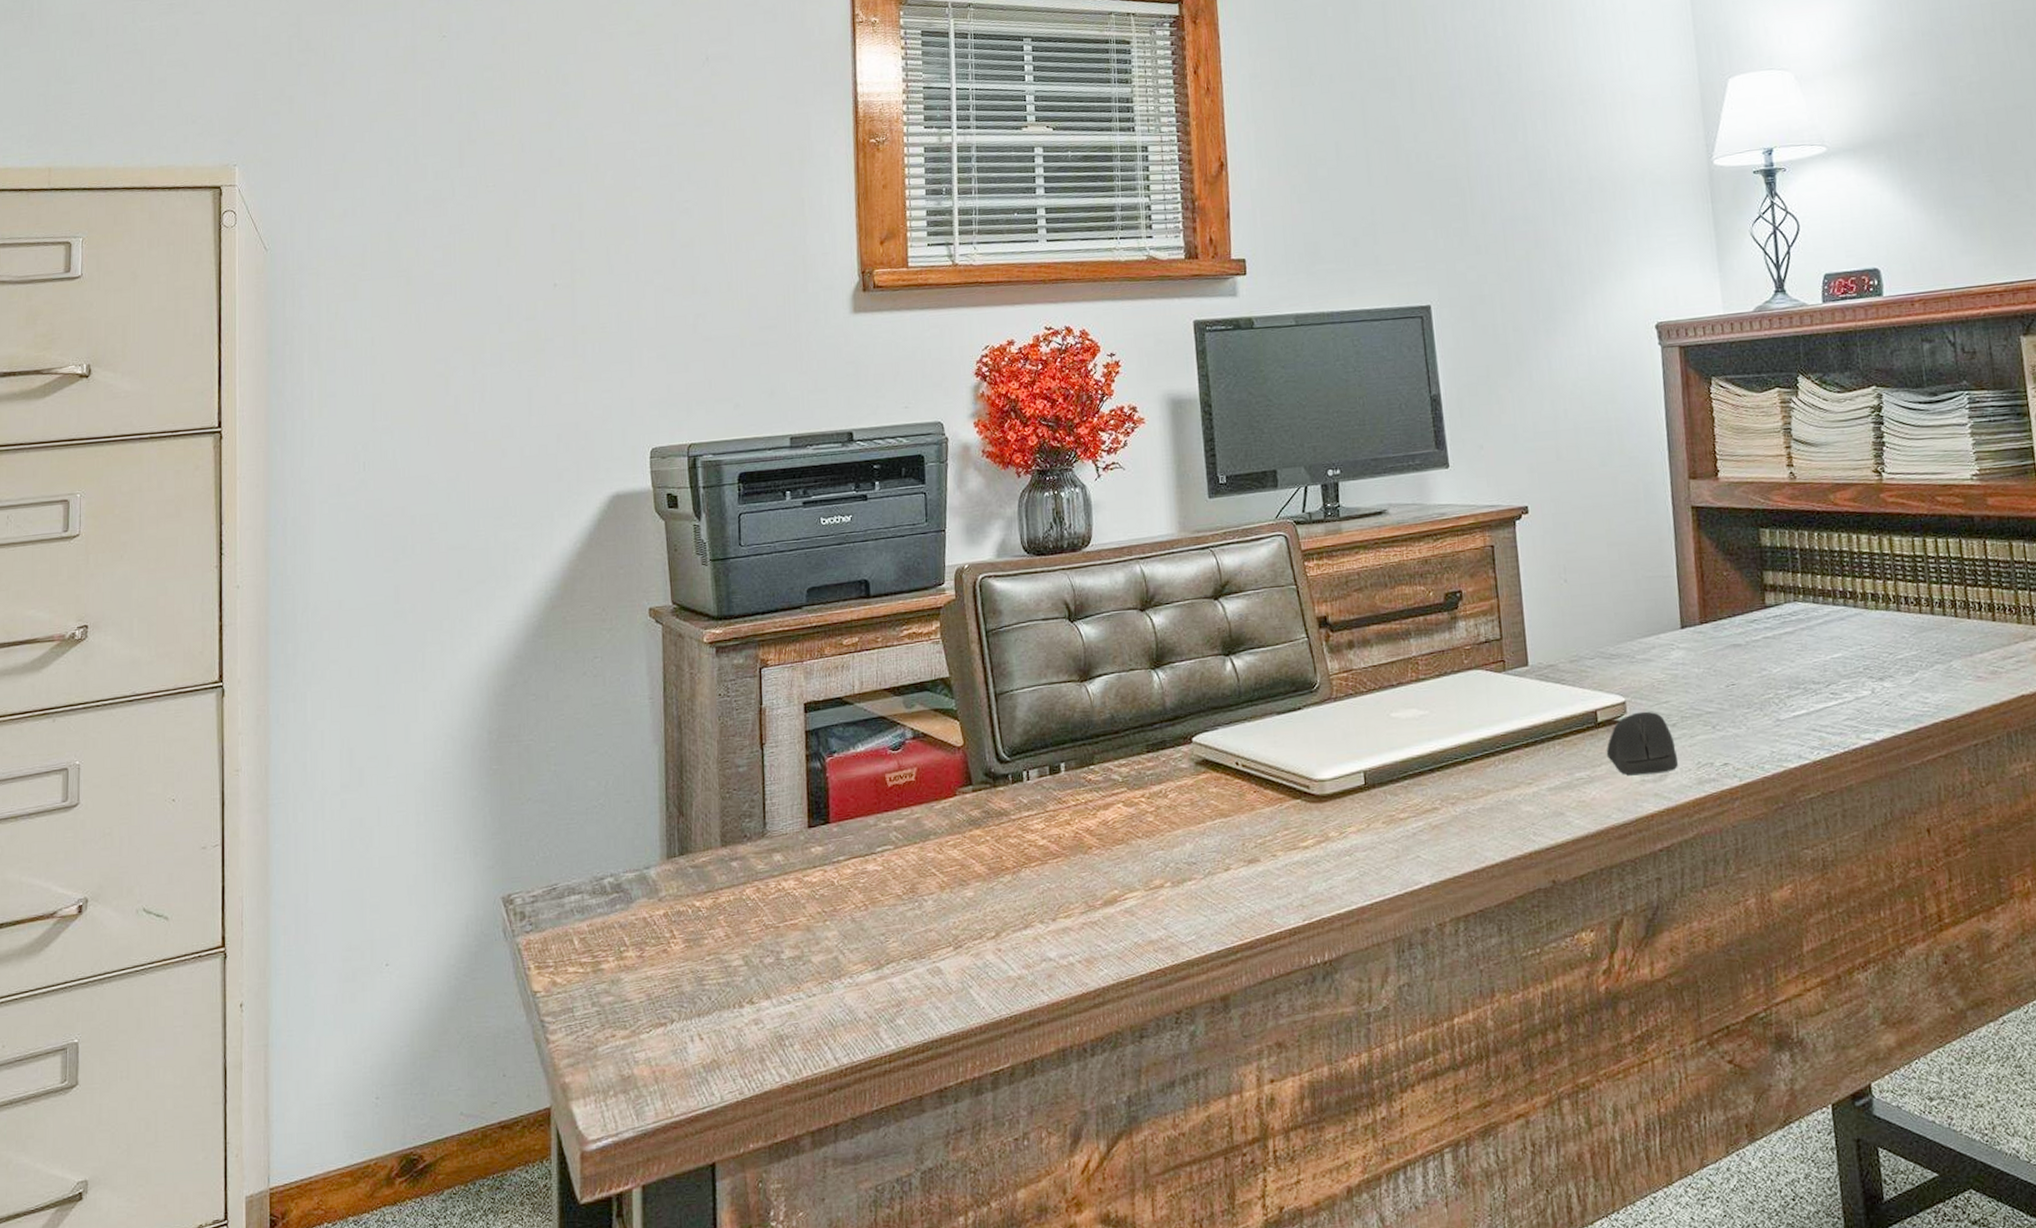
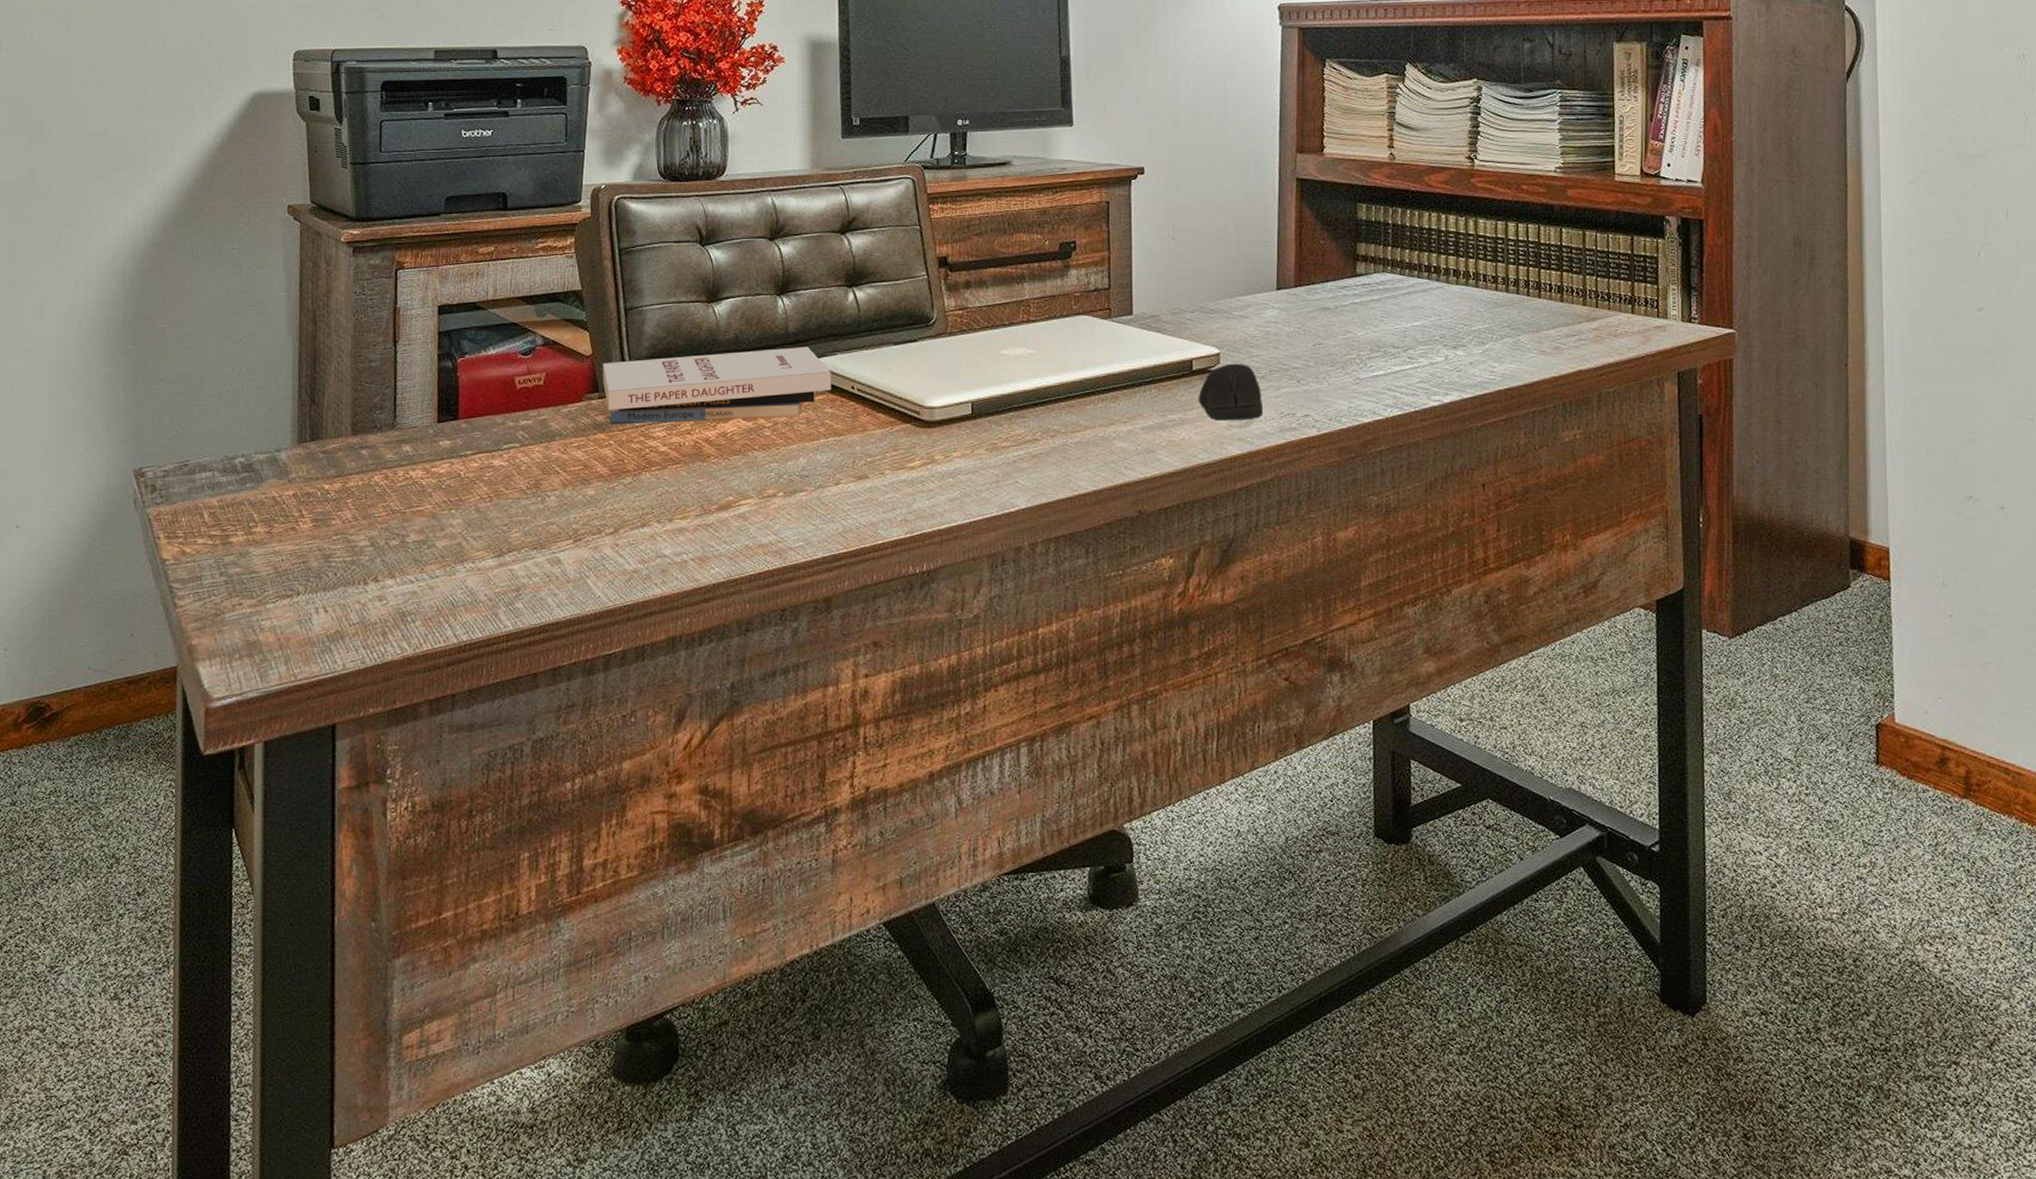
books: none [974,722,1215,819] -> present [602,347,832,425]

